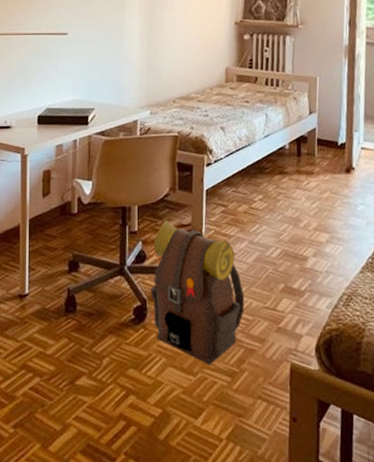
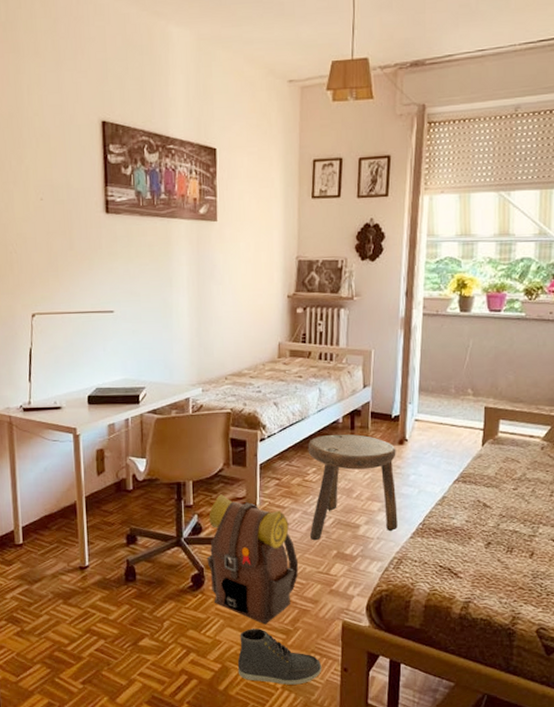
sneaker: none [179,369,269,436] -> present [237,628,322,685]
stool: none [254,160,347,273] -> present [308,434,398,541]

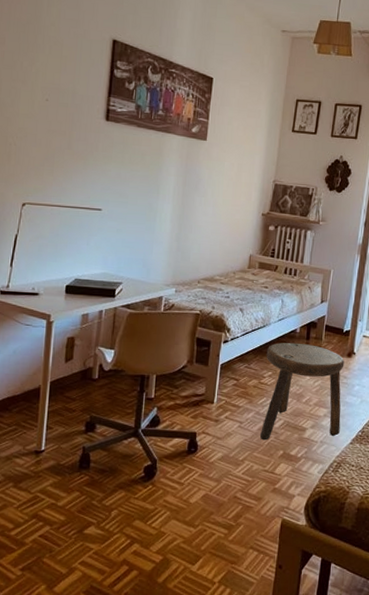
backpack: present [207,494,299,625] -> none [161,390,247,519]
sneaker: present [237,628,322,685] -> none [178,522,259,580]

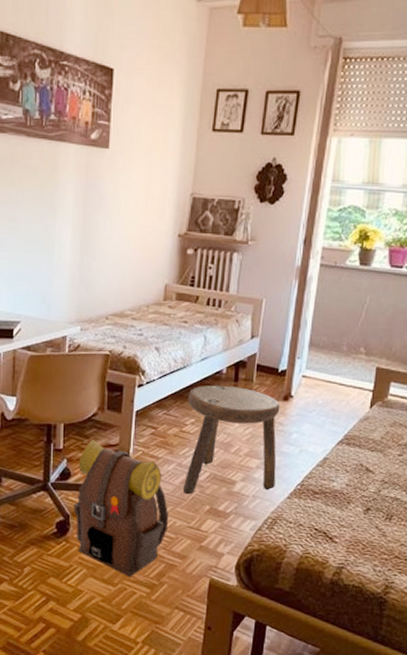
backpack: none [161,390,247,519] -> present [73,440,169,577]

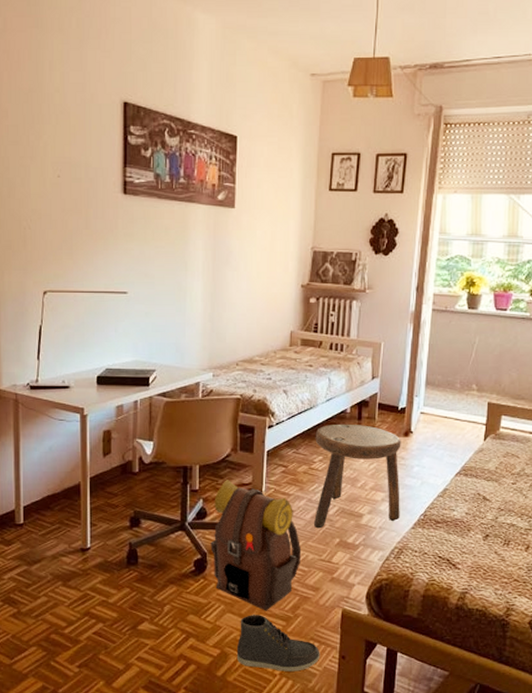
sneaker: none [97,580,185,640] -> present [236,615,320,671]

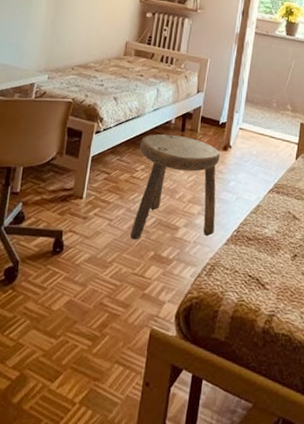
backpack: present [210,480,302,611] -> none [23,183,116,329]
sneaker: present [236,615,320,671] -> none [36,332,124,400]

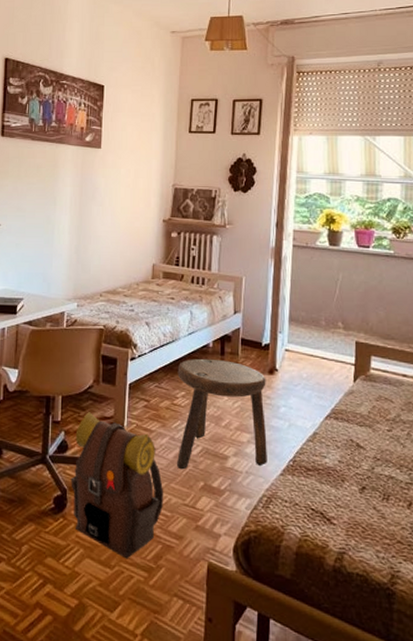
backpack: none [23,183,116,329] -> present [71,412,164,559]

